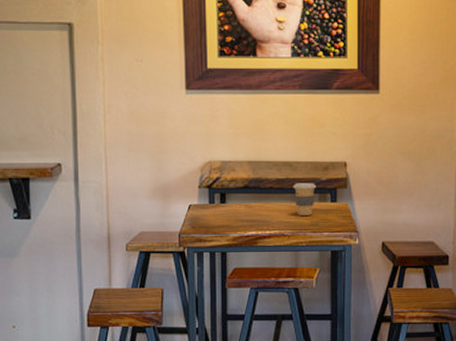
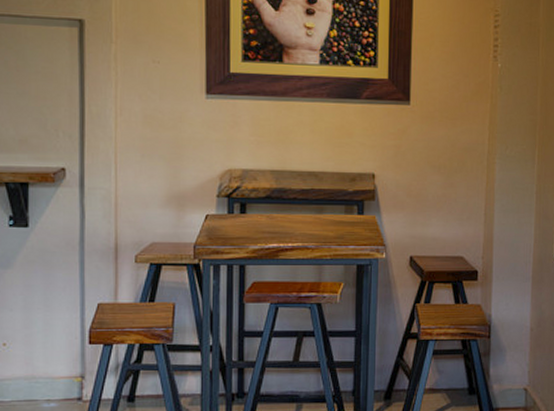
coffee cup: present [293,183,317,215] -> none [318,194,343,228]

